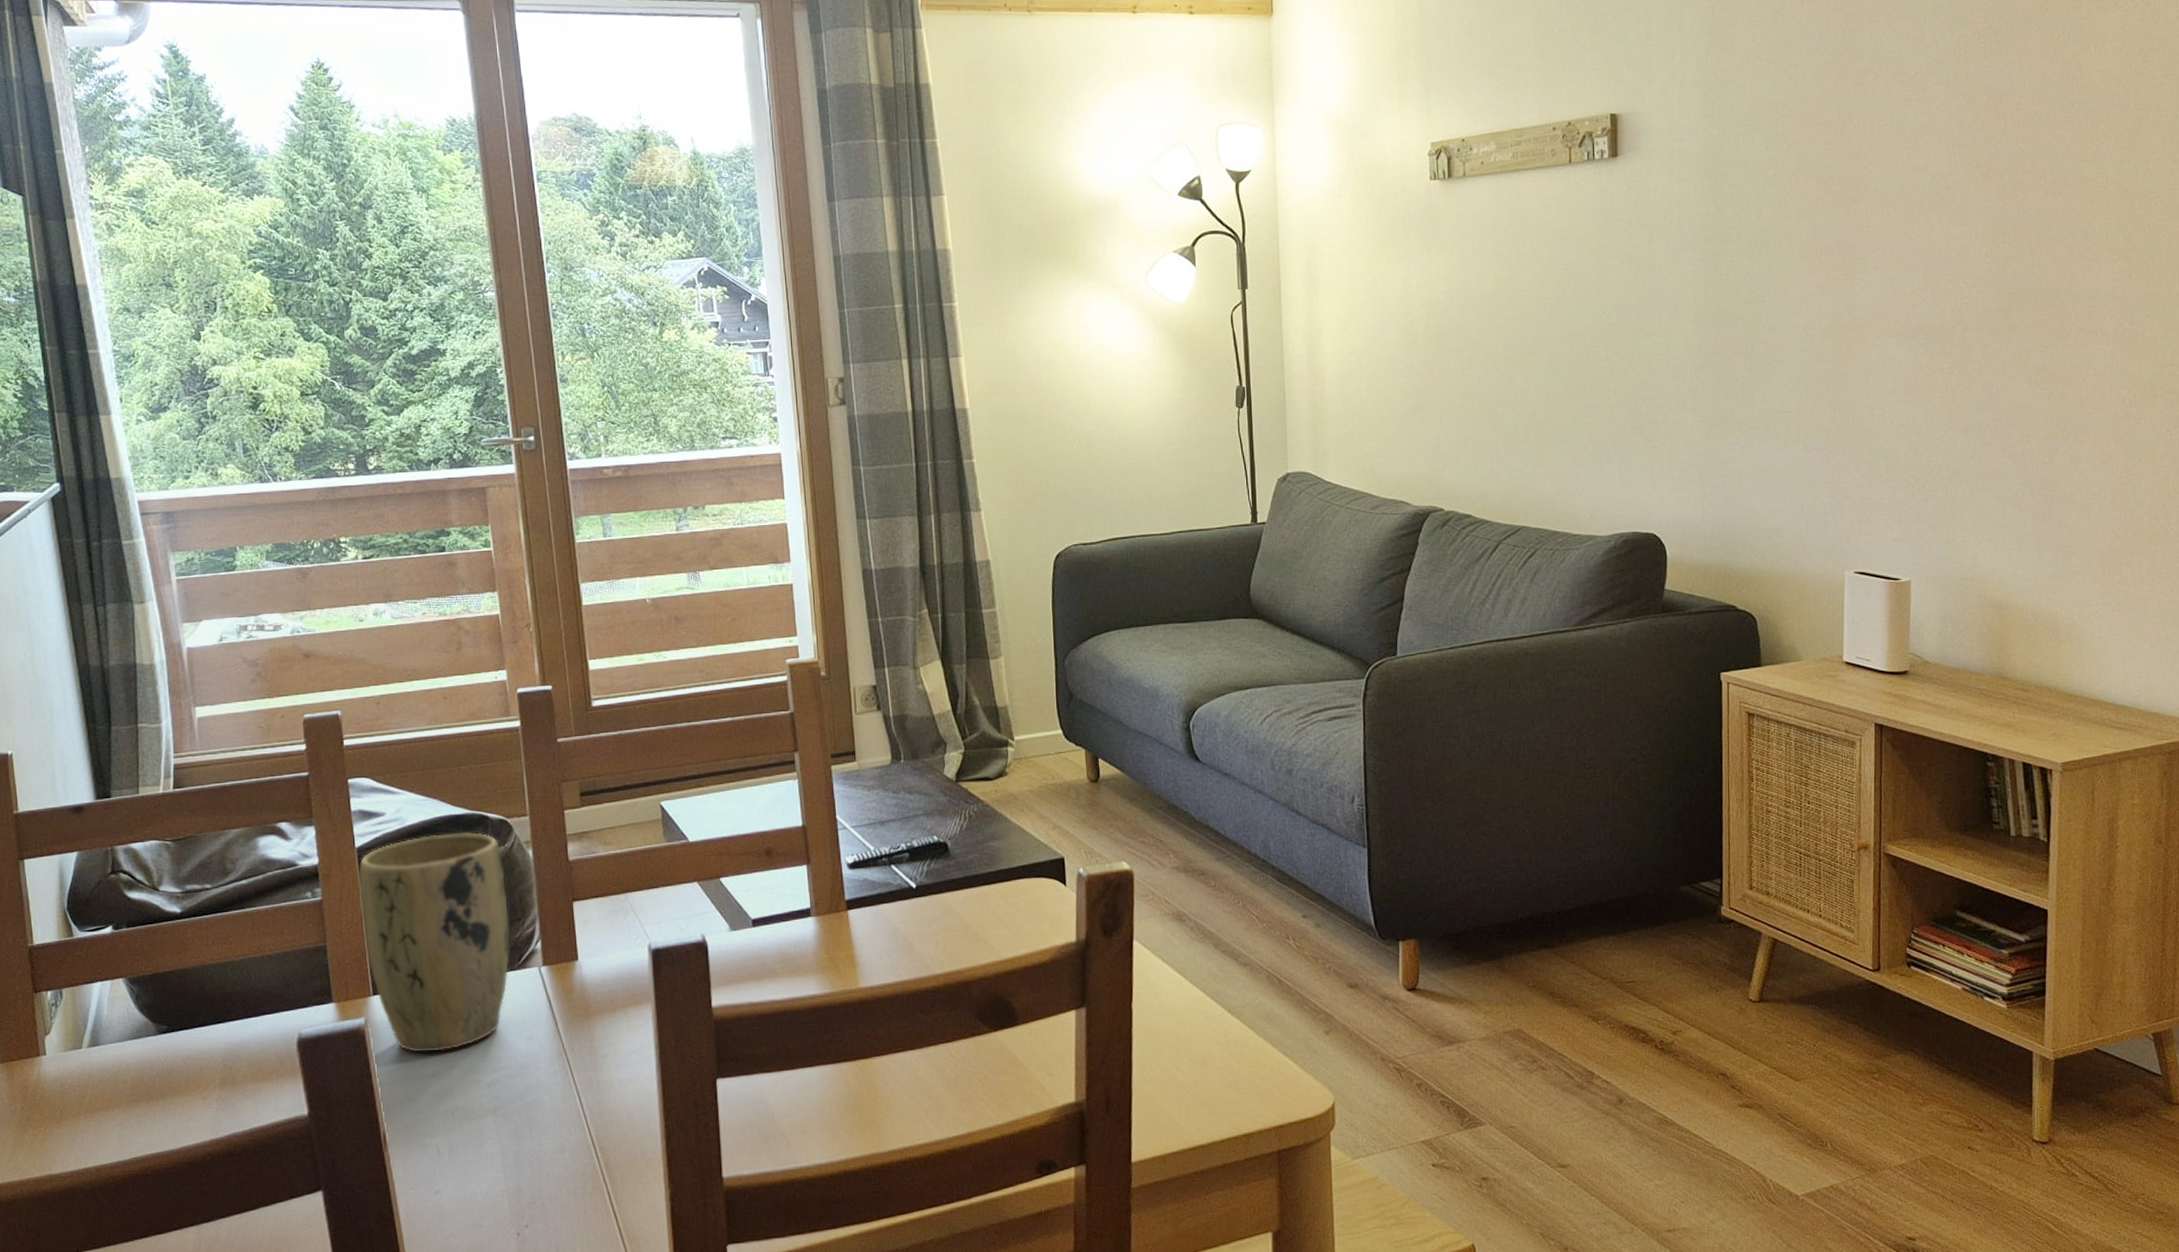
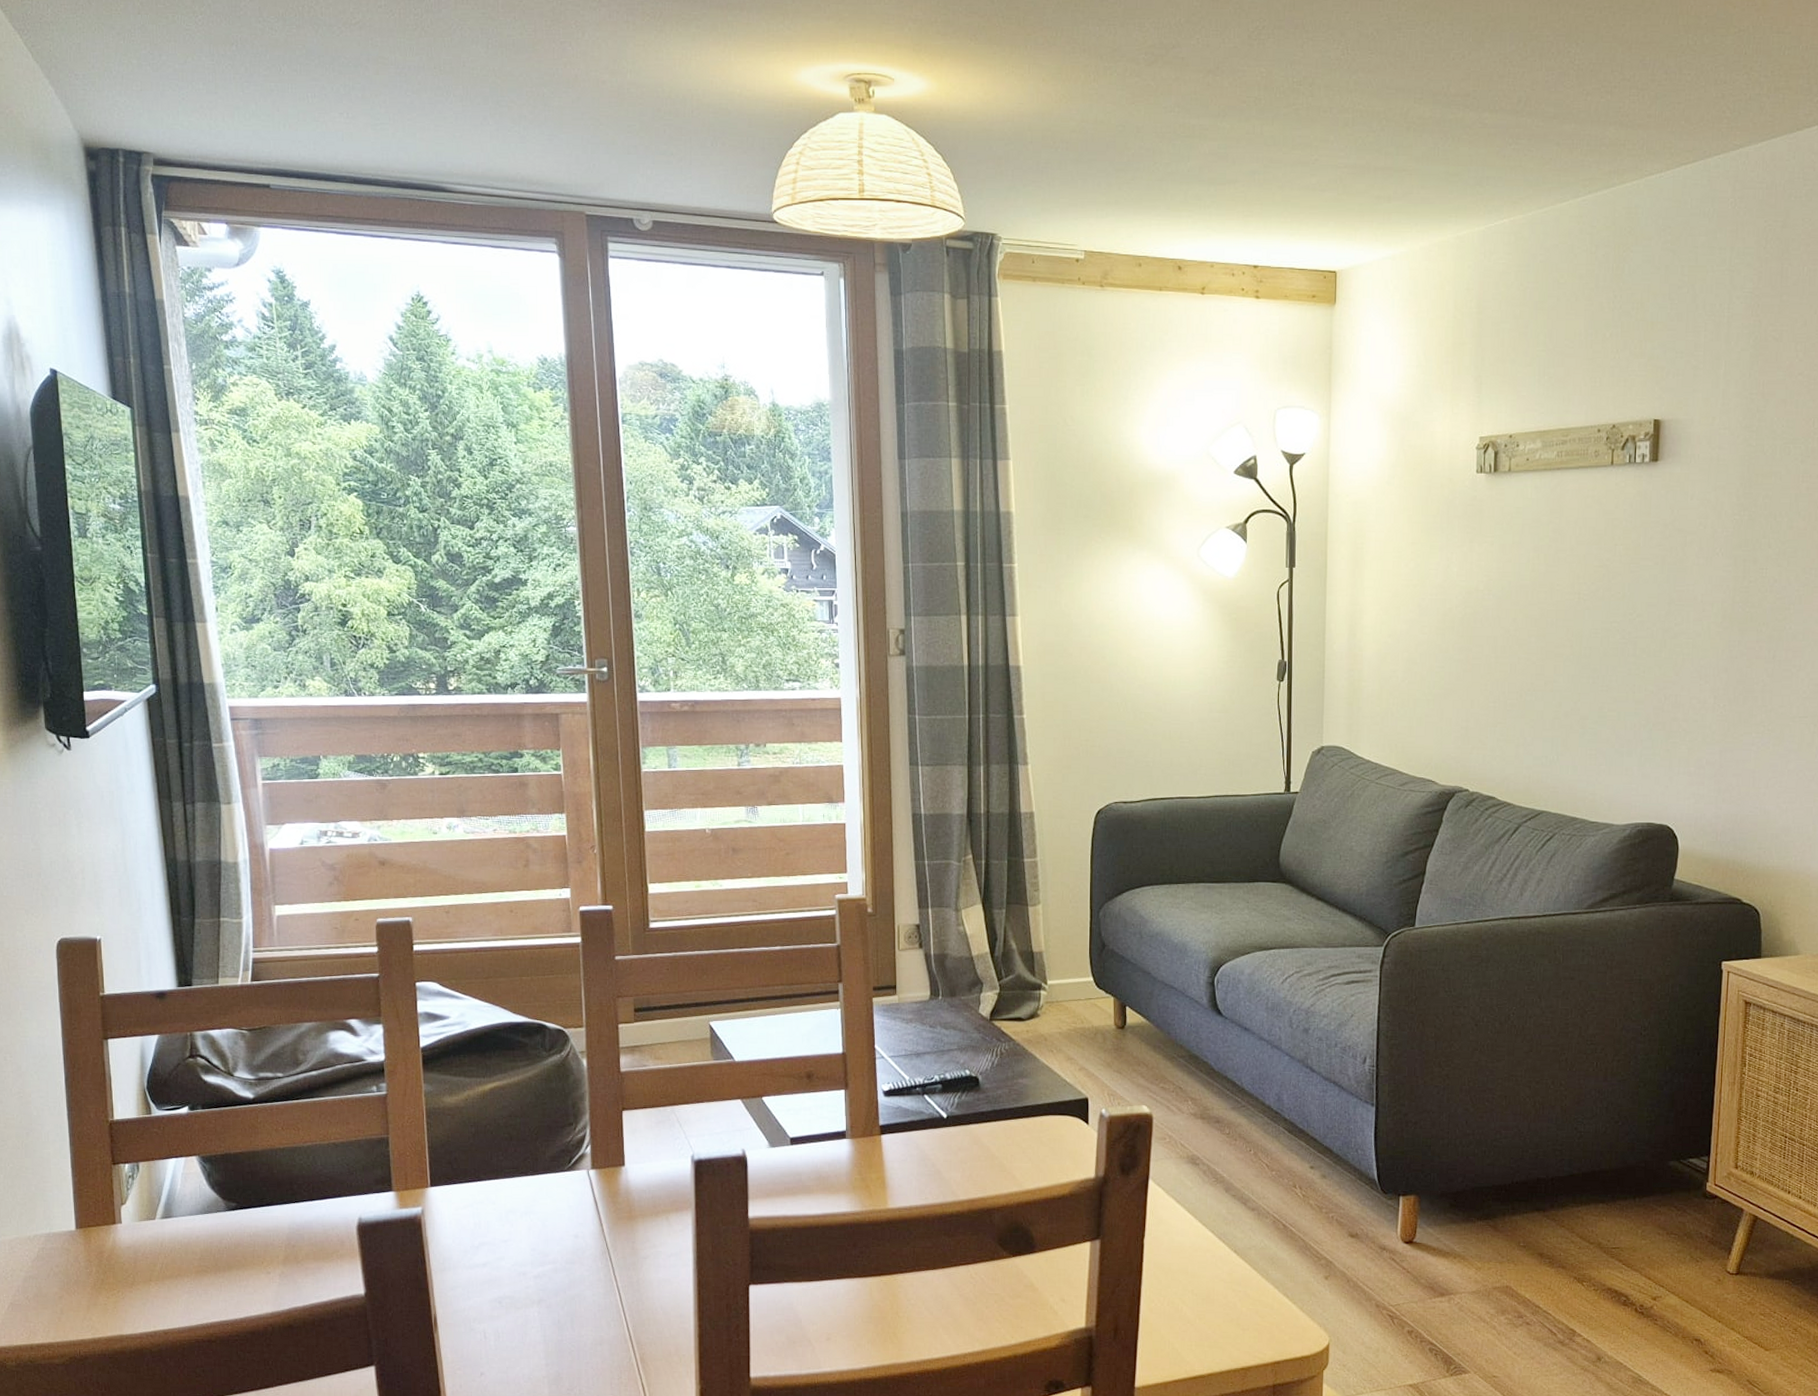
plant pot: present [358,832,510,1053] -> none [422,1039,561,1243]

